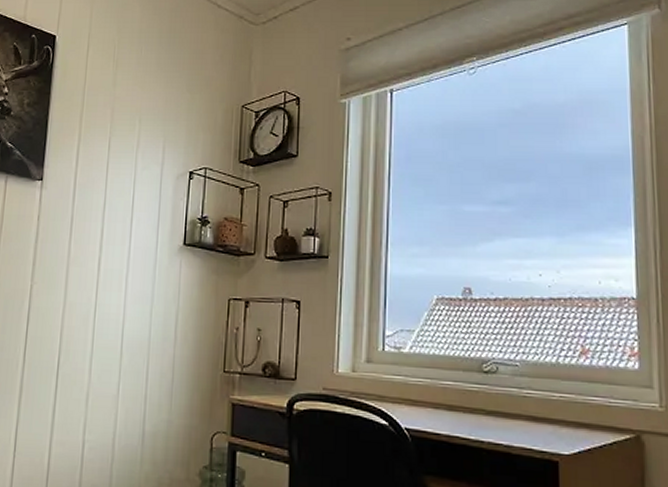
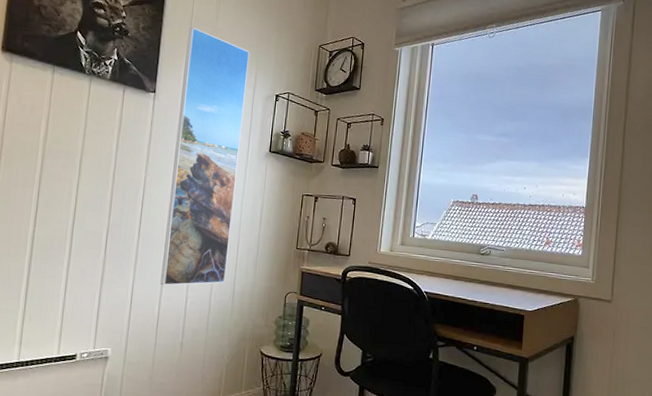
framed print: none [50,98,156,427] -> present [160,27,250,286]

